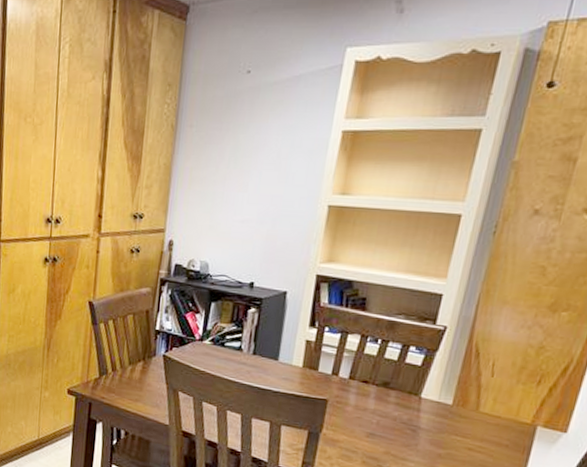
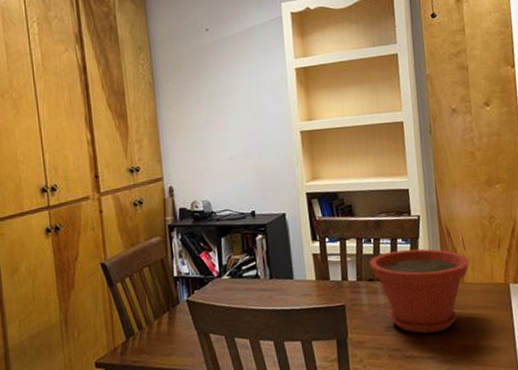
plant pot: none [368,357,495,454] -> present [369,248,470,334]

